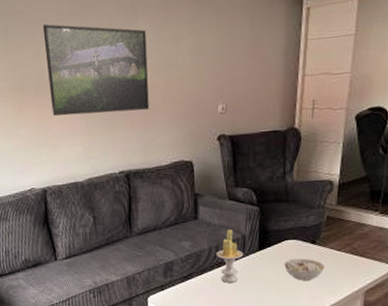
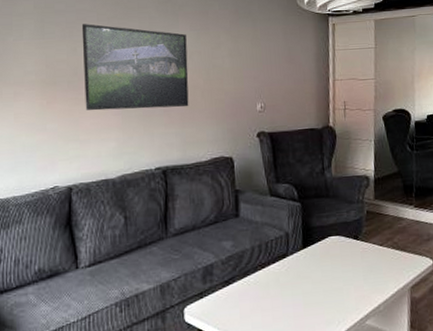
candle: present [216,229,244,284] -> none [259,226,288,287]
bowl: present [284,258,326,281] -> none [329,255,370,280]

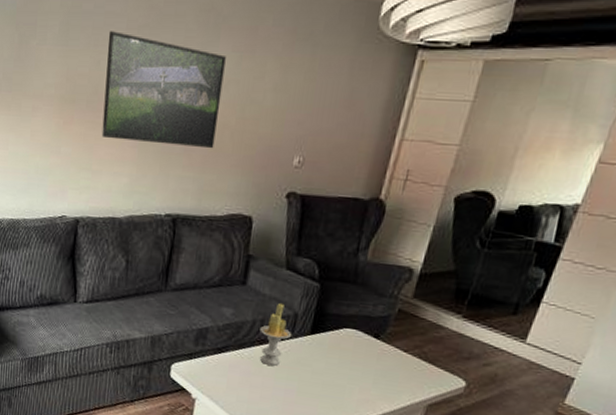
candle: none [259,226,288,287] -> present [260,302,292,367]

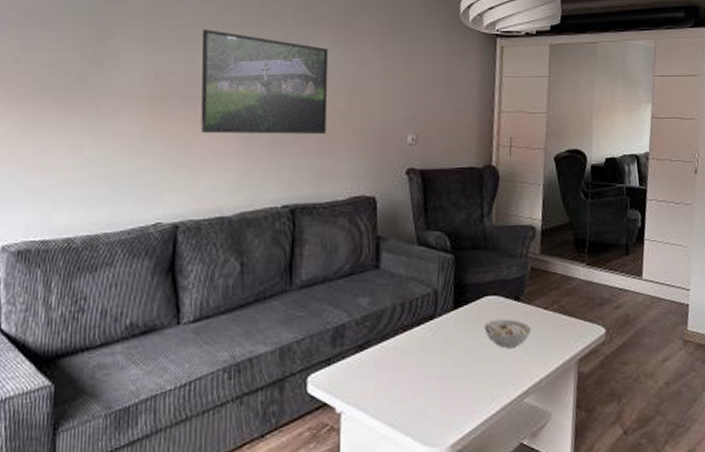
candle: present [260,302,292,367] -> none [401,281,436,354]
bowl: none [337,350,387,380] -> present [484,319,533,348]

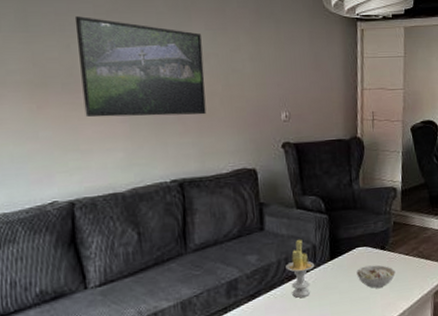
candle: none [401,281,436,354] -> present [286,239,315,298]

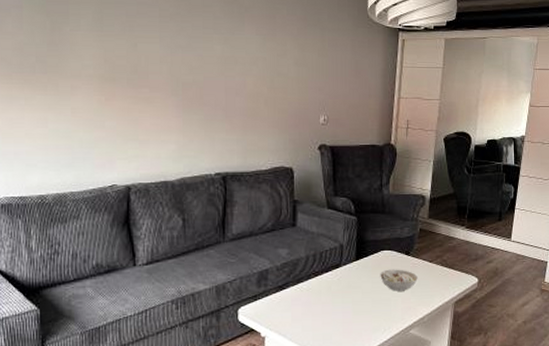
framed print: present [74,16,207,118] -> none [142,19,252,114]
candle: present [286,239,315,298] -> none [313,237,341,294]

